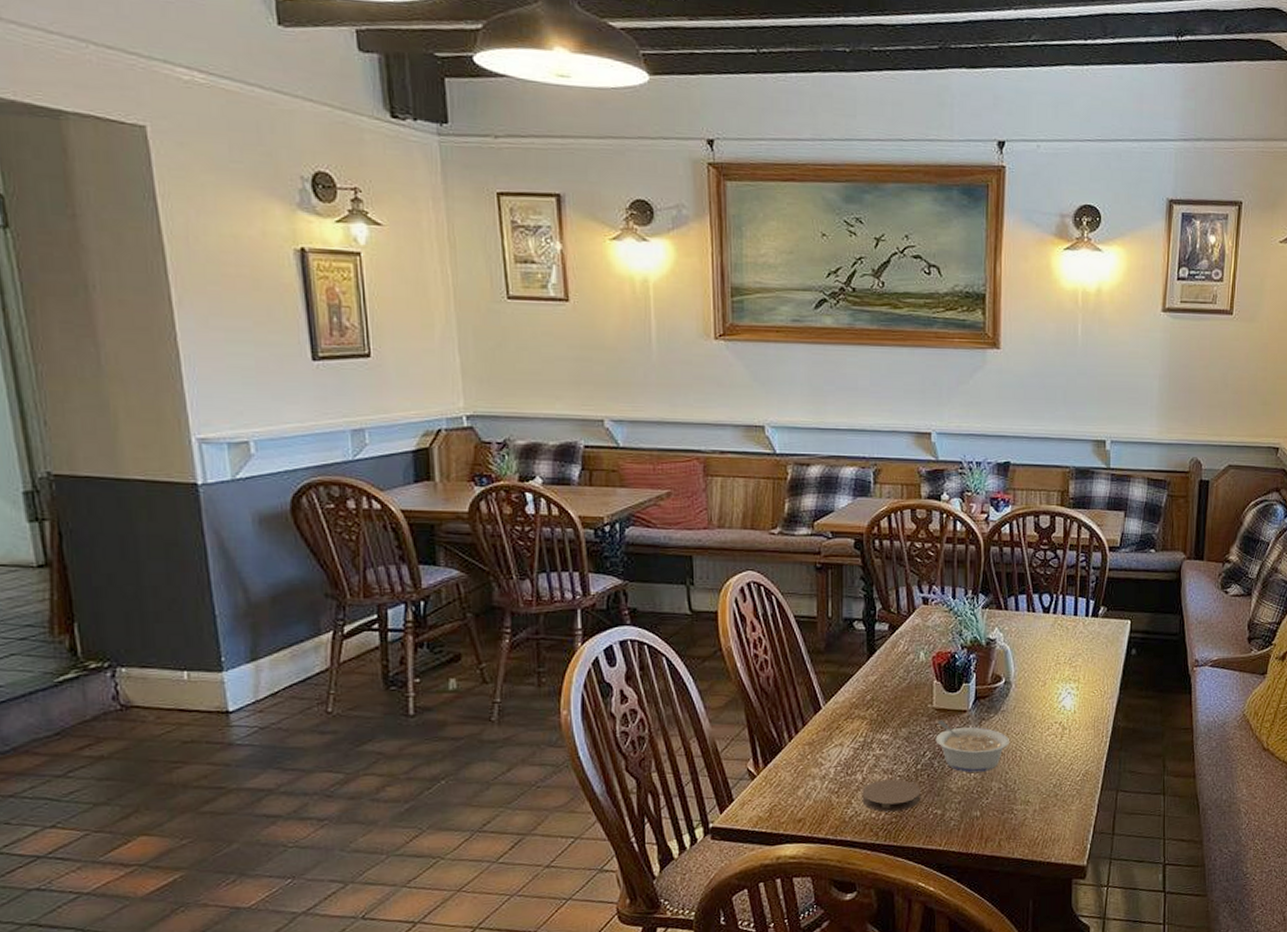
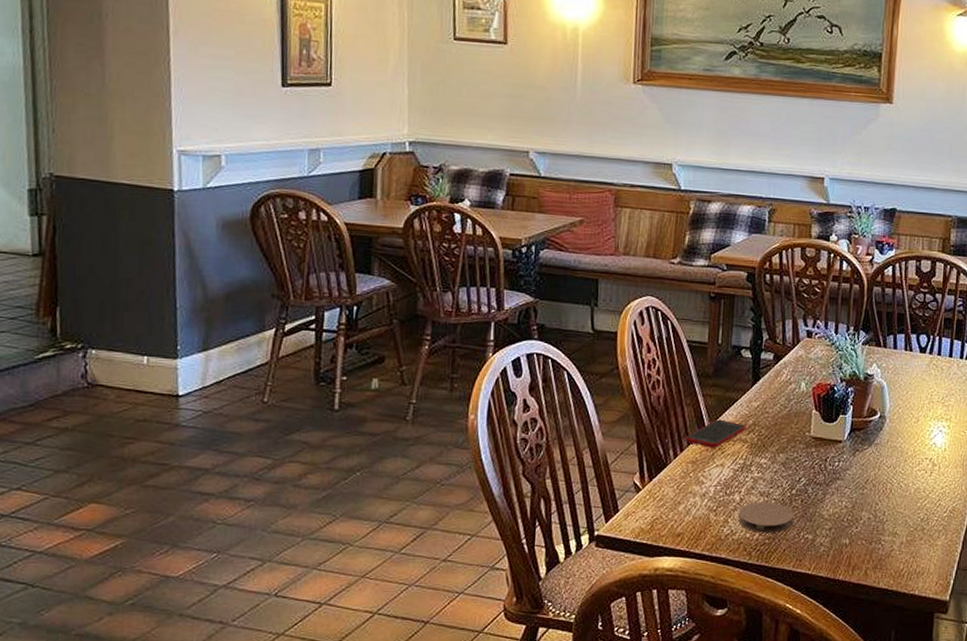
cell phone: none [800,697,864,727] -> present [685,419,746,448]
legume: present [935,719,1009,773] -> none [810,448,881,501]

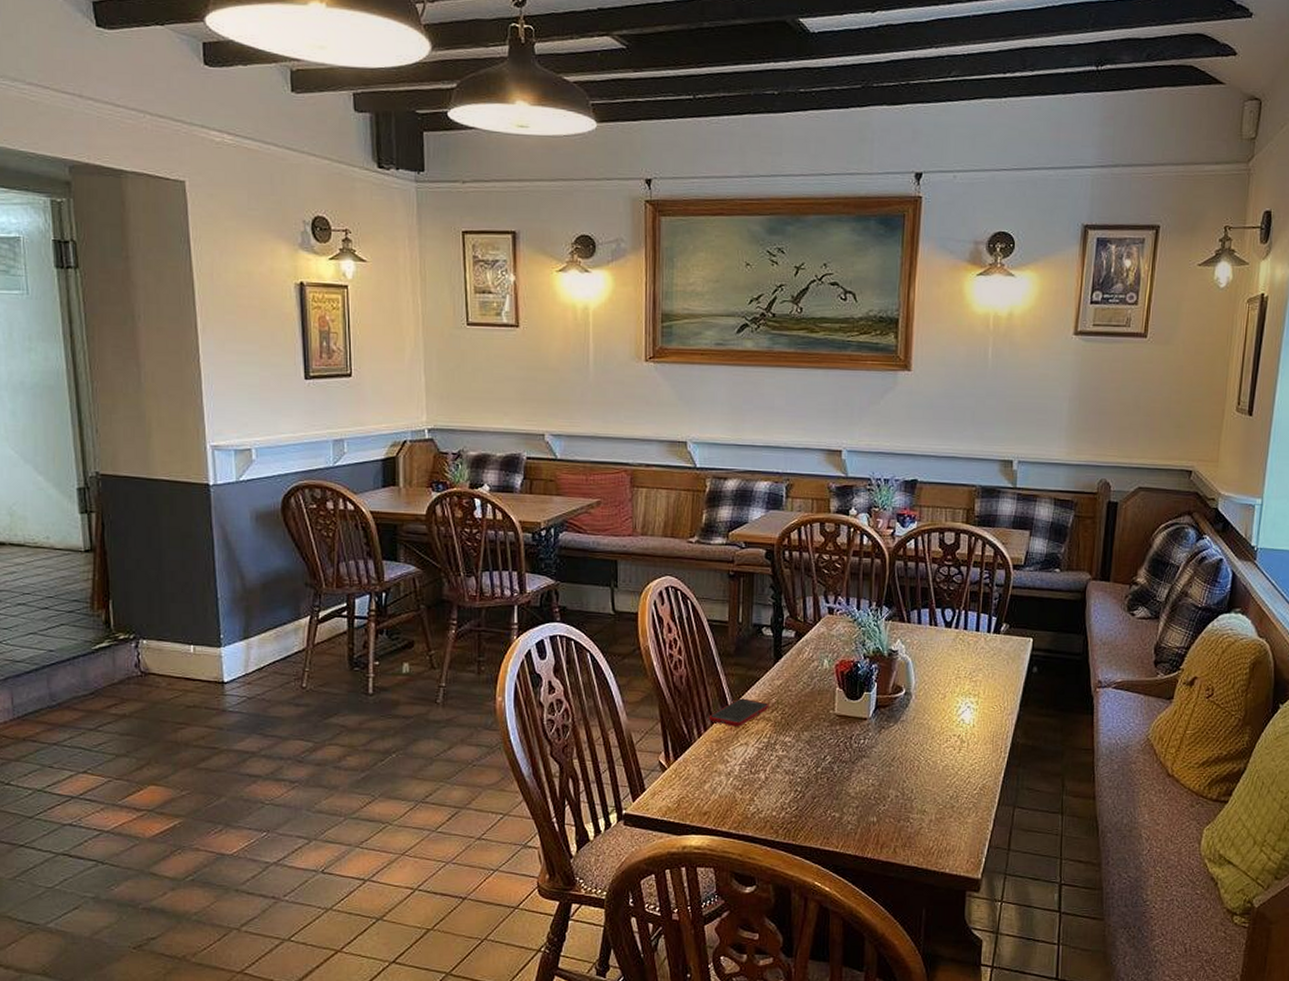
coaster: present [738,502,794,533] -> none [764,780,820,811]

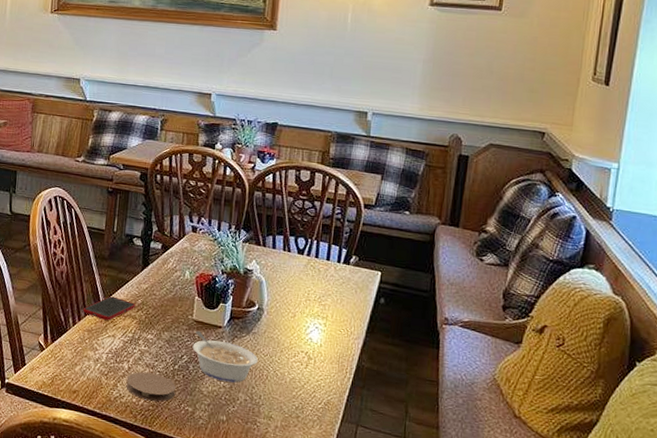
coaster: none [764,780,820,811] -> present [126,371,176,402]
legume: none [836,726,908,779] -> present [192,330,258,383]

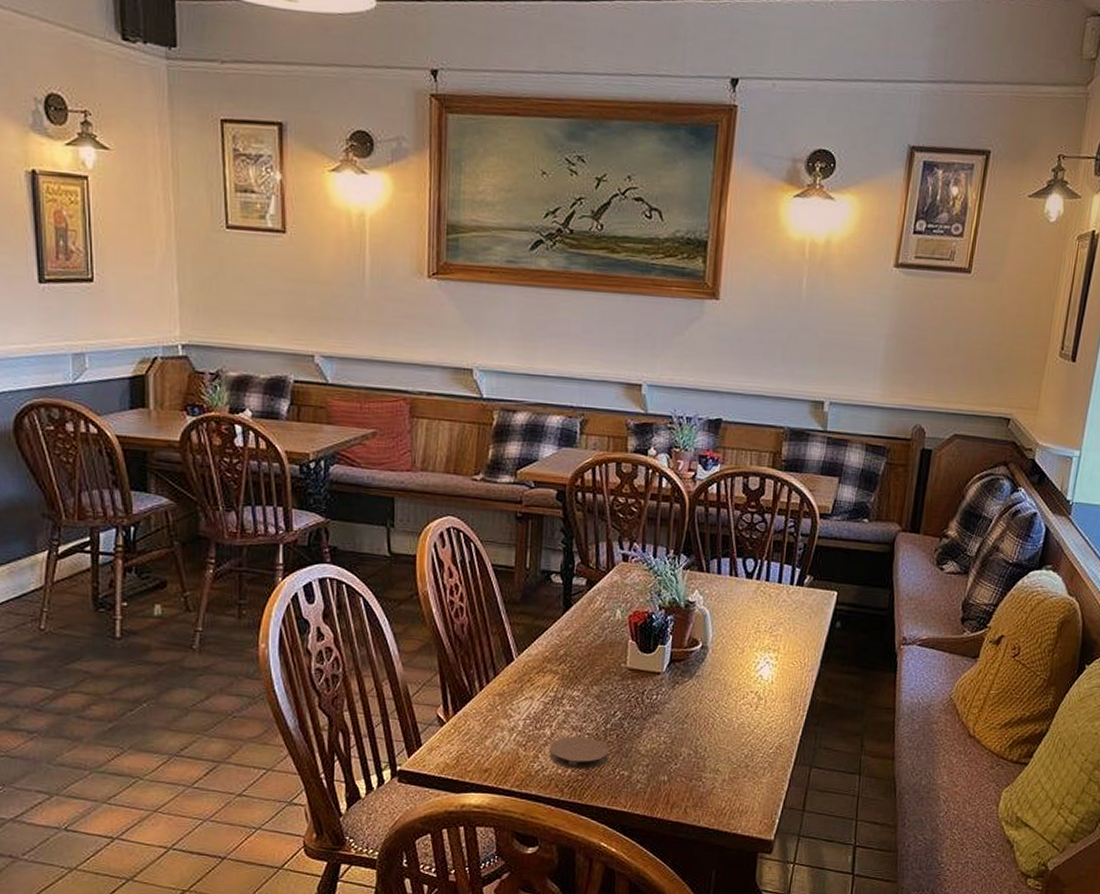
cell phone: present [83,296,136,321] -> none [491,649,557,679]
legume: present [192,330,258,383] -> none [626,680,702,736]

